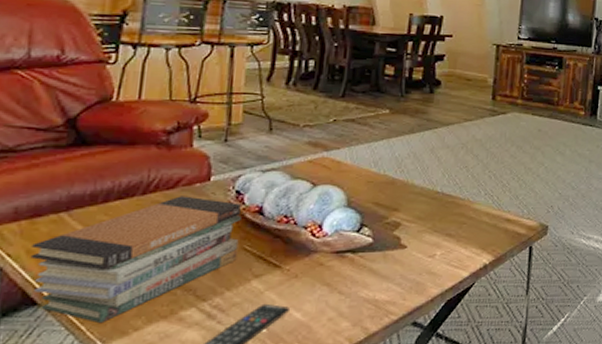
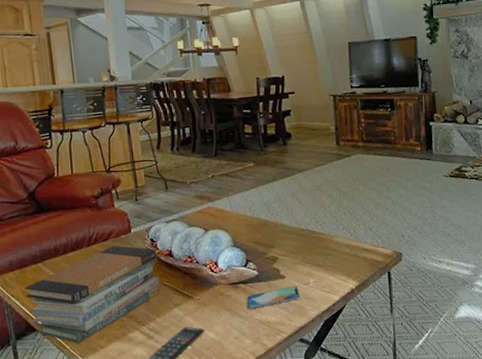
smartphone: none [352,257,422,285] -> present [247,285,300,310]

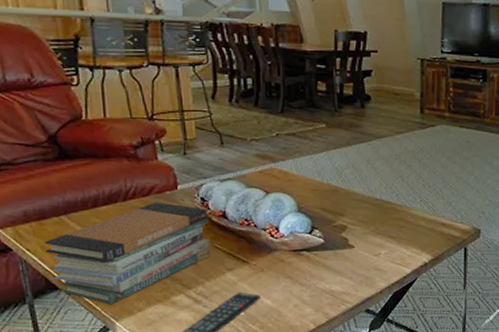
smartphone: present [247,285,300,310] -> none [310,256,369,279]

